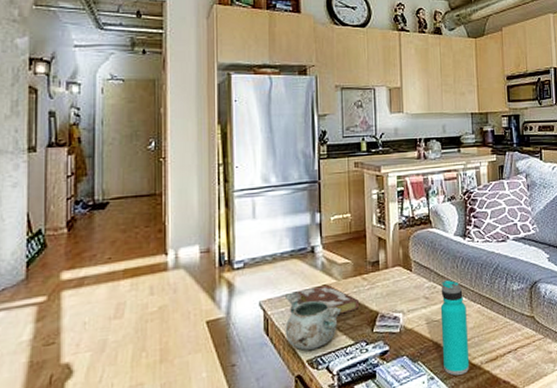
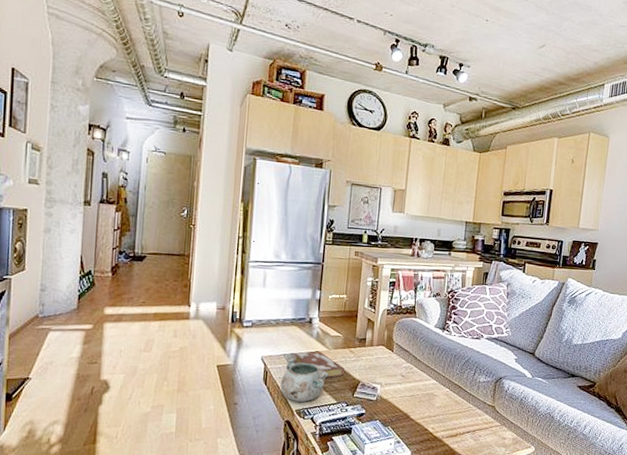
water bottle: present [440,279,470,376] -> none [409,363,436,443]

